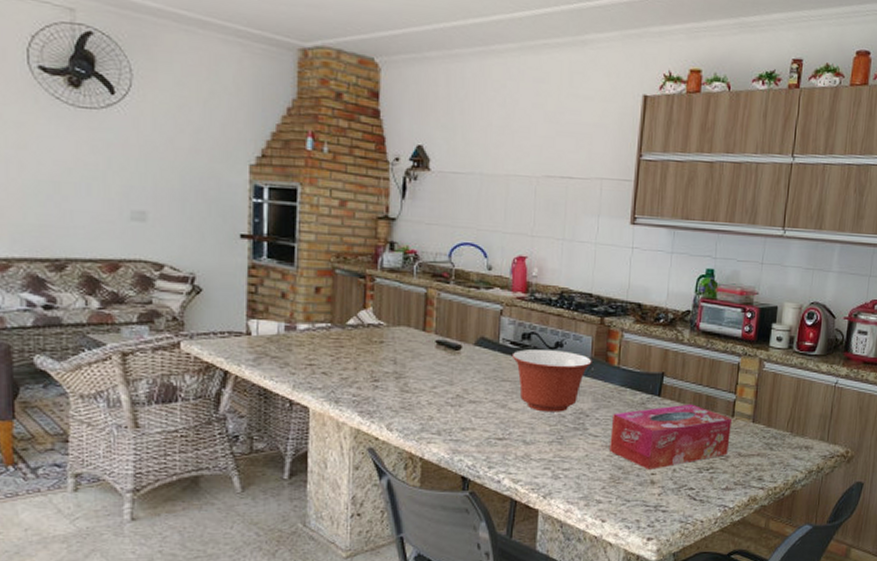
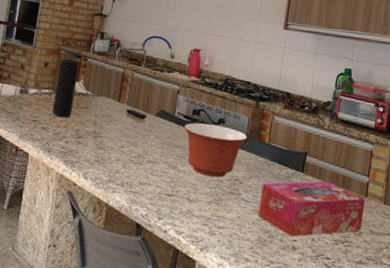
speaker: none [333,280,364,357] -> present [52,59,79,118]

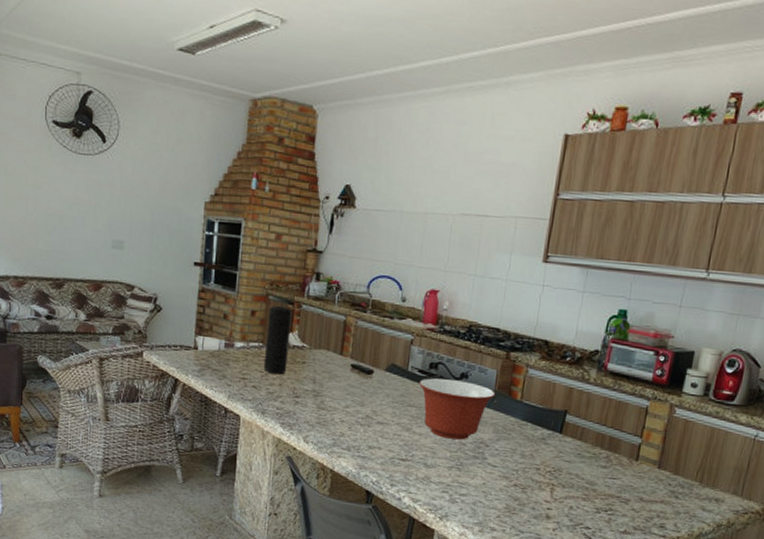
tissue box: present [258,181,365,237] -> none [507,443,635,505]

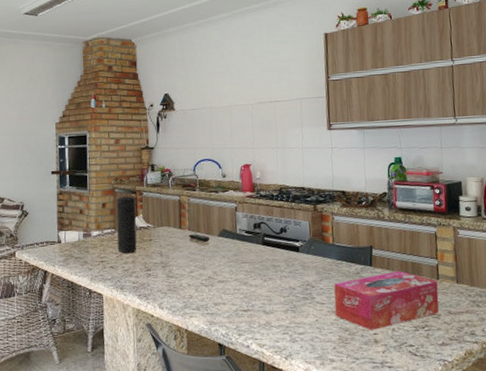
mixing bowl: present [418,378,496,440] -> none [247,234,312,286]
tissue box: none [507,443,635,505] -> present [334,270,439,330]

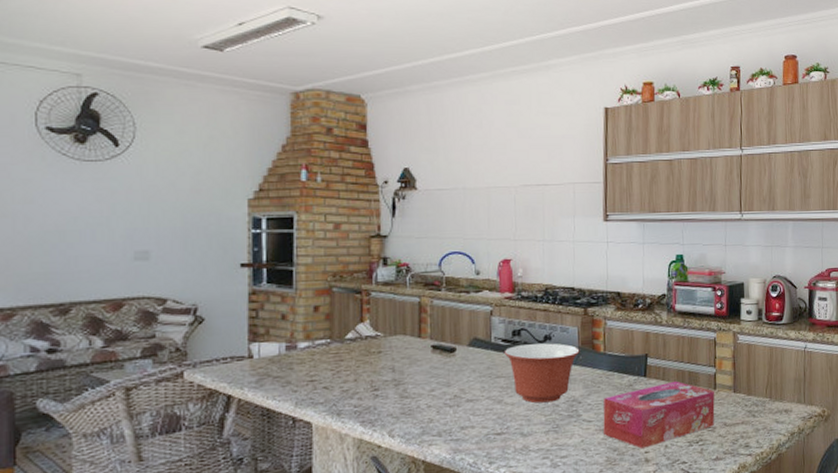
speaker: present [116,195,137,254] -> none [333,296,361,370]
mixing bowl: none [247,234,312,286] -> present [504,343,580,403]

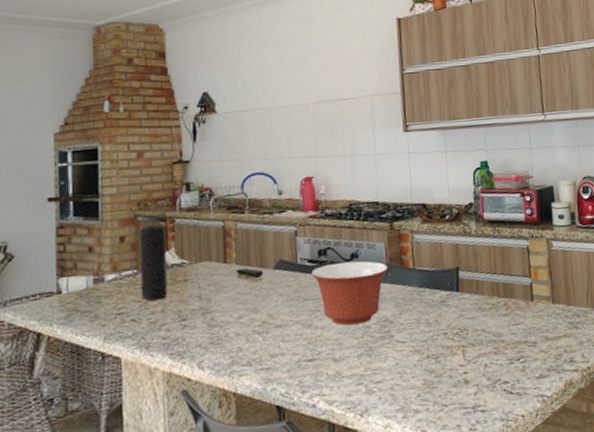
speaker: none [333,296,361,370] -> present [139,224,168,301]
tissue box: present [603,381,715,449] -> none [416,294,535,369]

